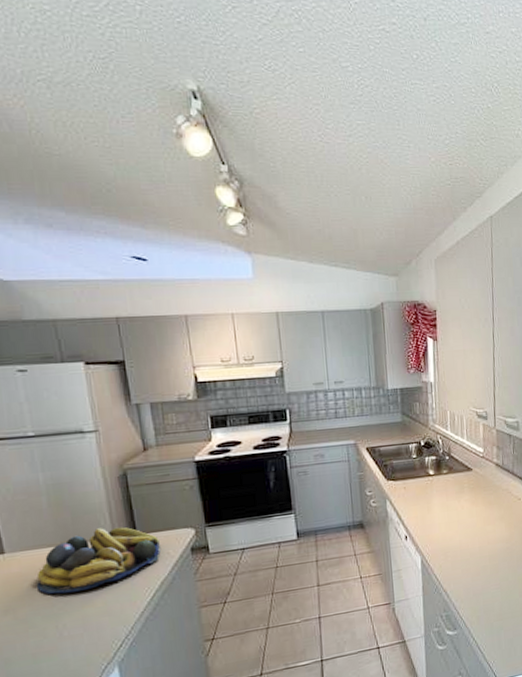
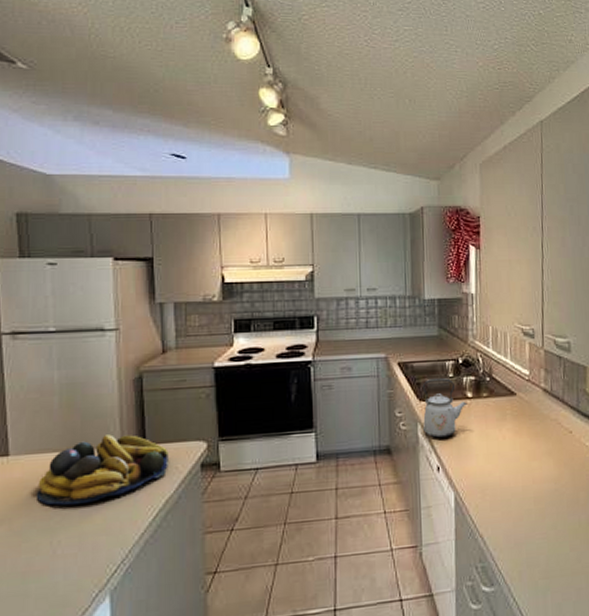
kettle: none [390,459,430,512] -> present [423,378,468,438]

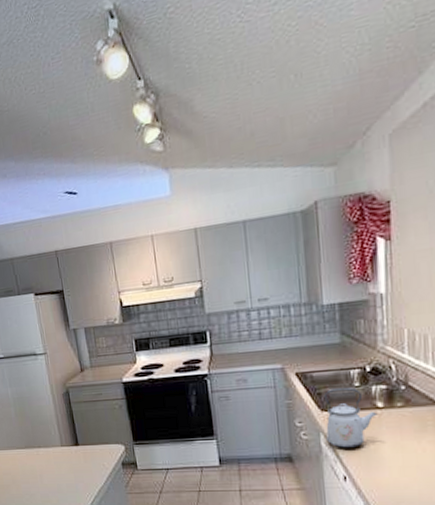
fruit bowl: present [35,434,168,506] -> none [11,437,97,489]

